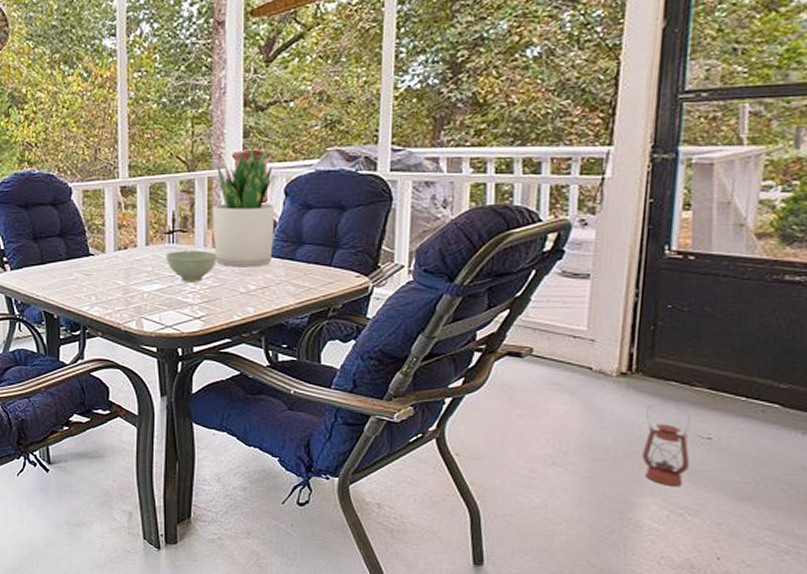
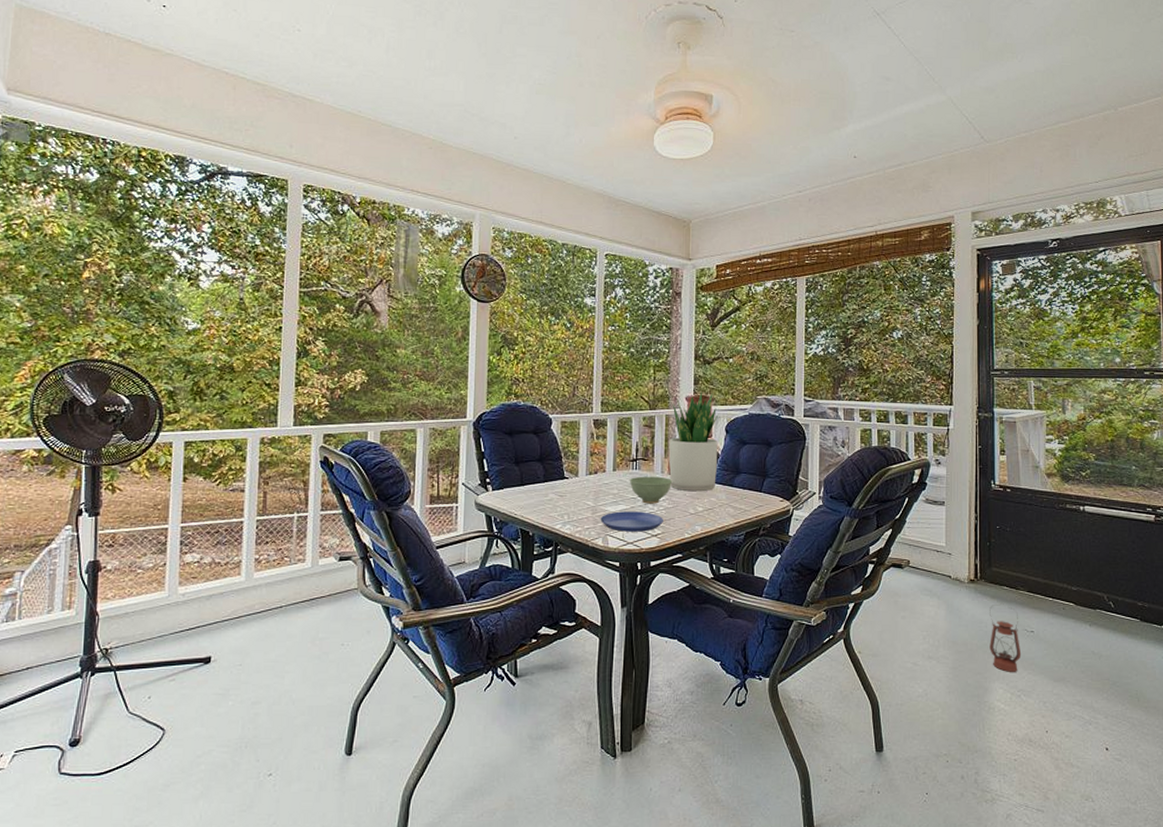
plate: none [133,291,207,314] -> present [600,511,663,532]

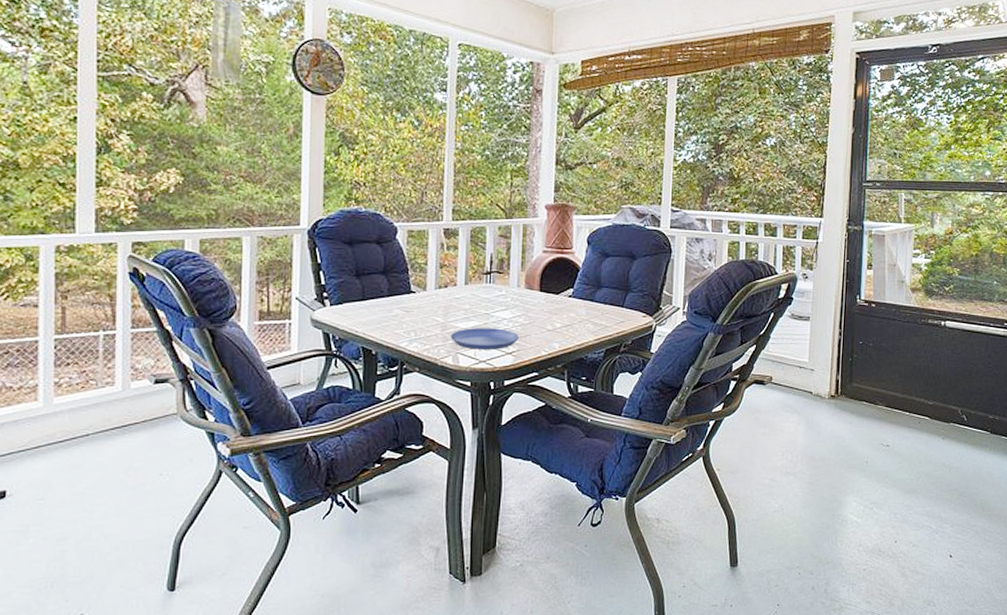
bowl: present [629,476,673,504] -> none [482,290,530,320]
planter: present [669,391,719,492] -> none [526,199,581,307]
lantern: present [990,603,1022,672] -> none [846,418,876,486]

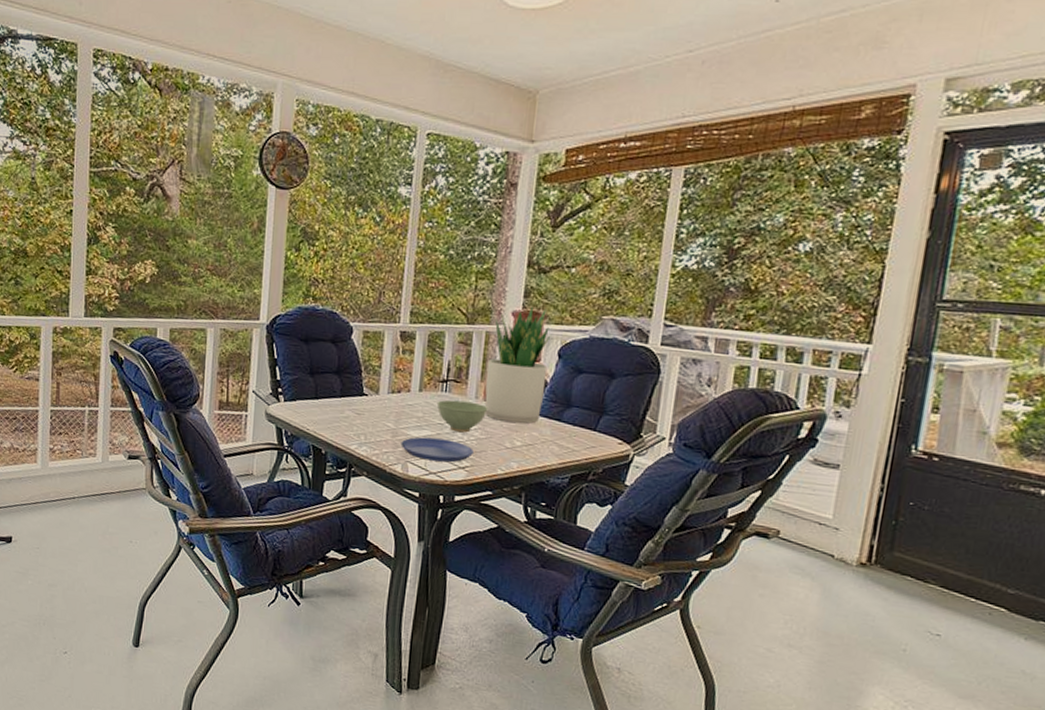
bowl: none [482,290,530,320] -> present [436,399,488,433]
planter: none [526,199,581,307] -> present [485,306,552,424]

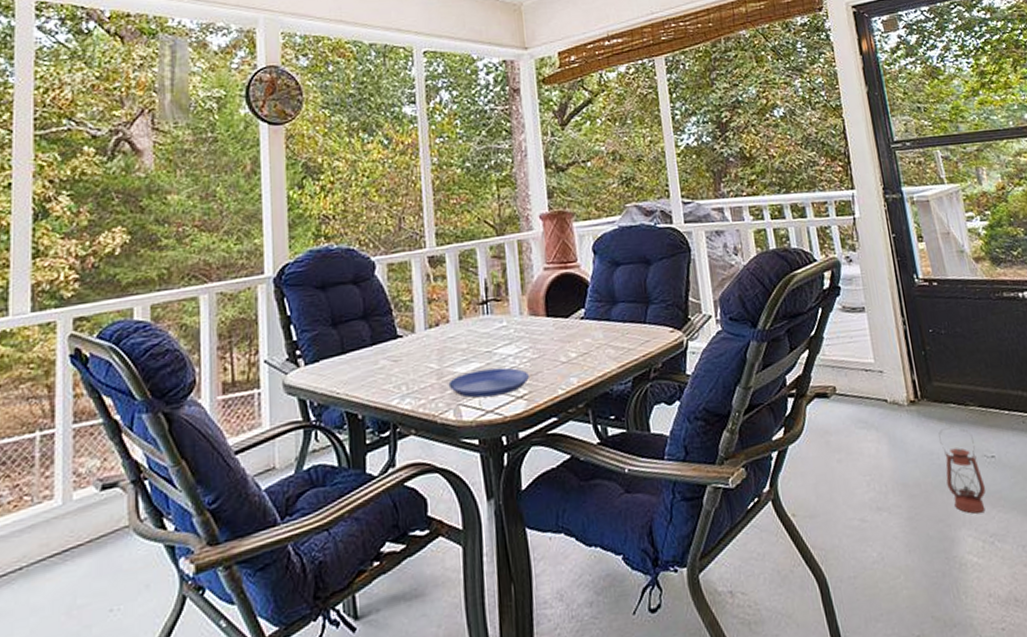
bowl: present [436,399,488,433] -> none [480,319,536,357]
planter: present [485,306,552,424] -> none [523,206,589,334]
lantern: none [873,596,922,679] -> present [938,426,986,514]

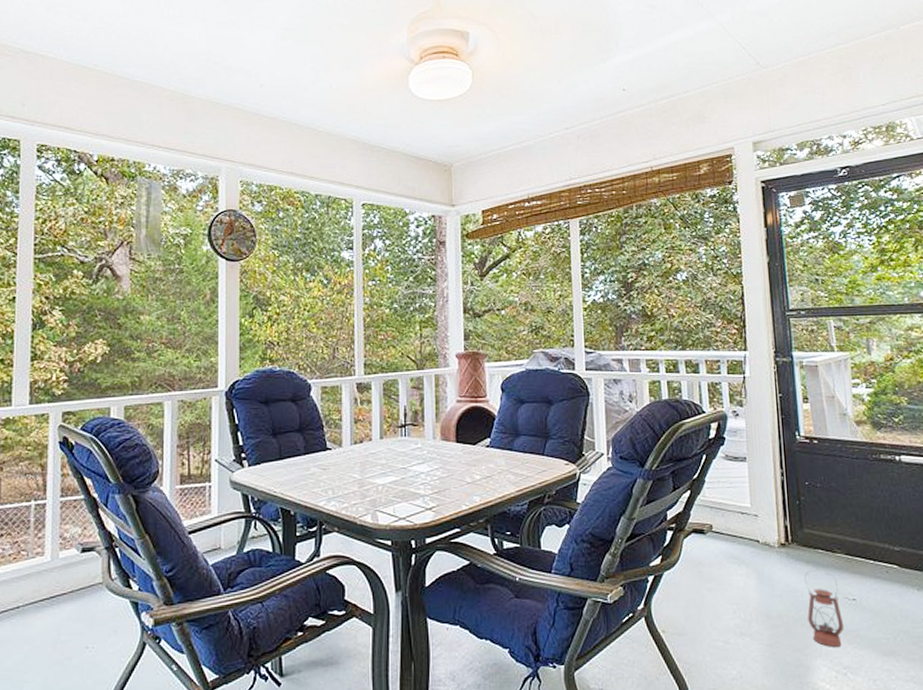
plate: present [448,367,529,398] -> none [368,483,438,506]

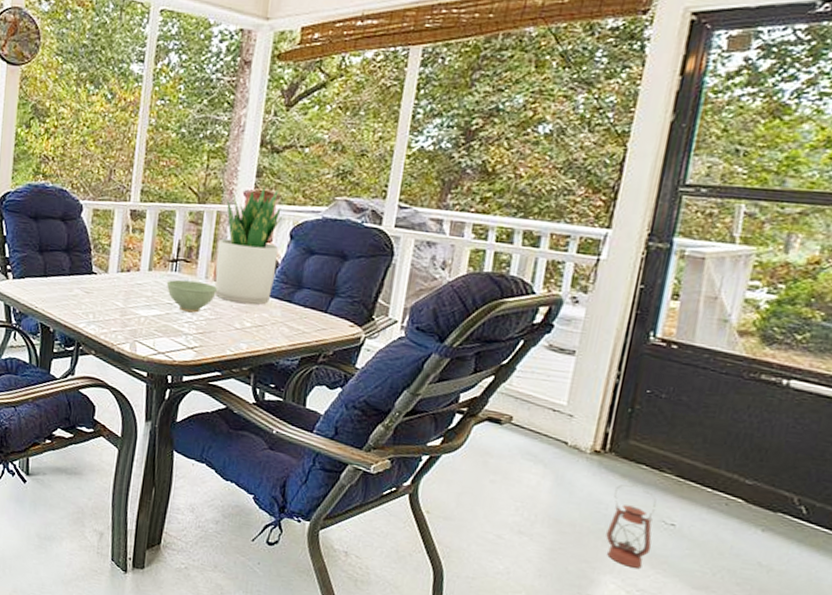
bowl: none [398,443,446,474] -> present [166,279,218,313]
planter: none [441,347,495,458] -> present [215,186,284,305]

